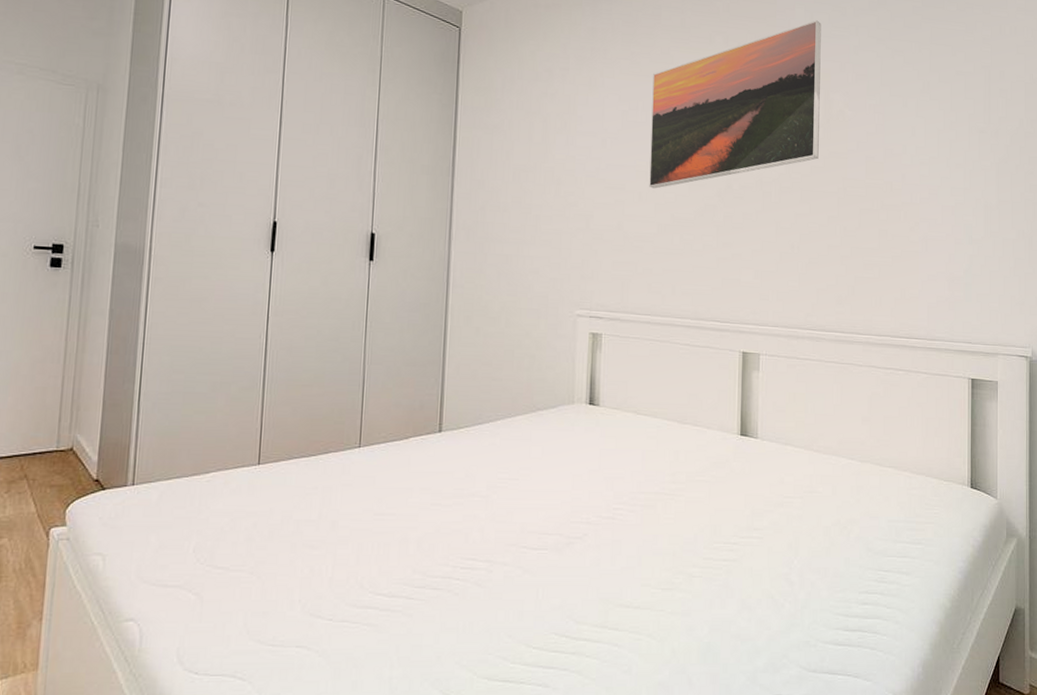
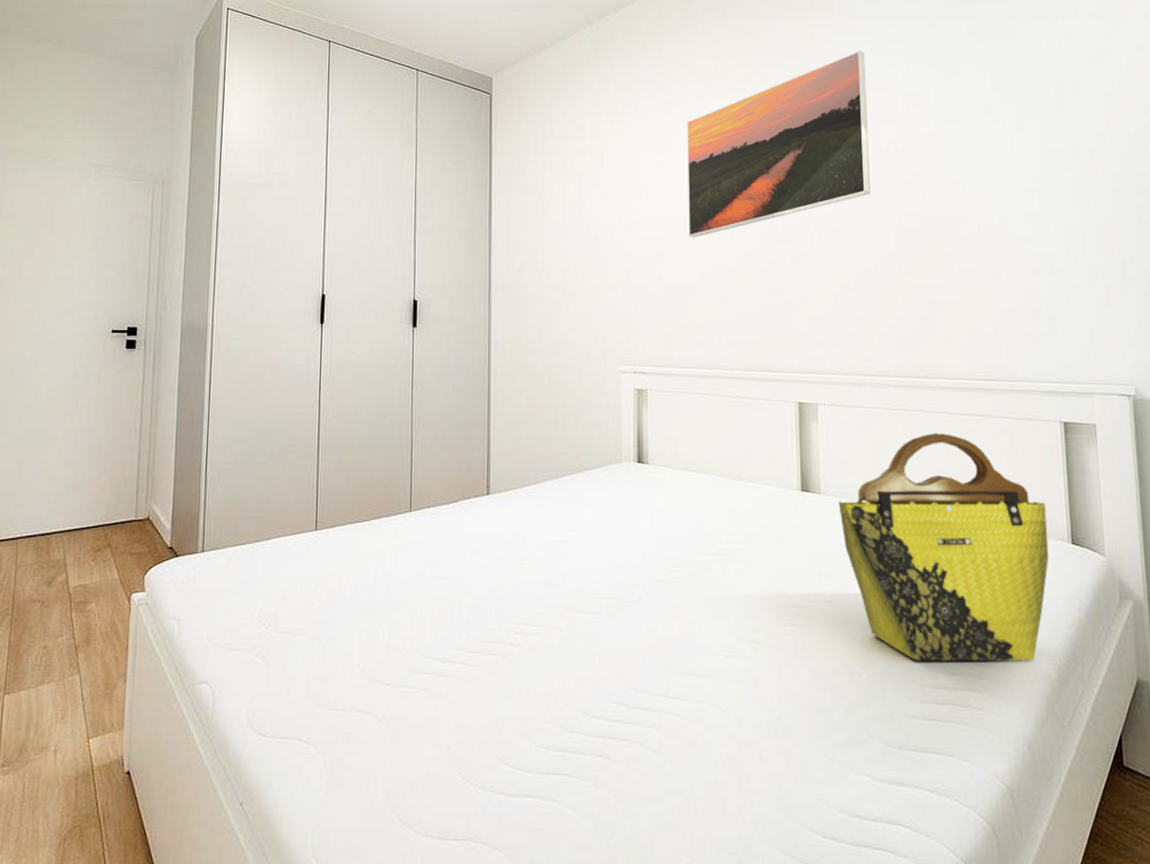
tote bag: none [773,385,952,593] -> present [838,433,1049,662]

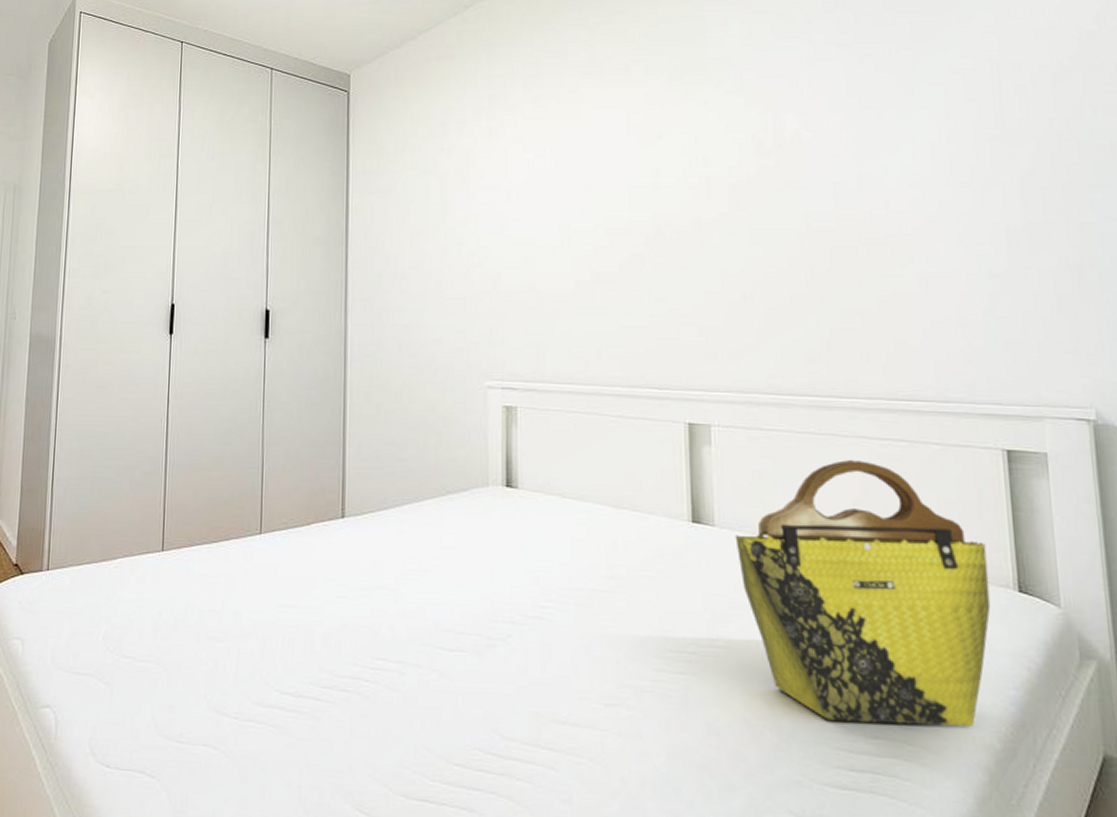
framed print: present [687,50,870,238] -> none [561,33,771,242]

